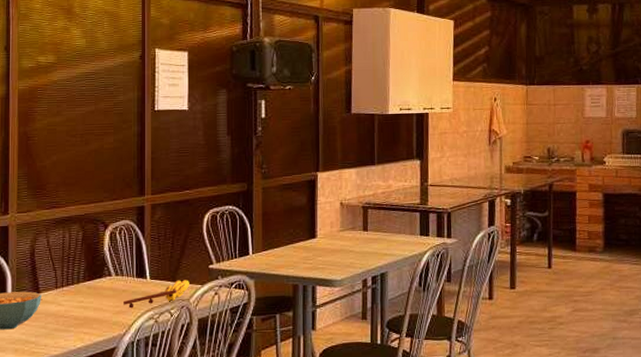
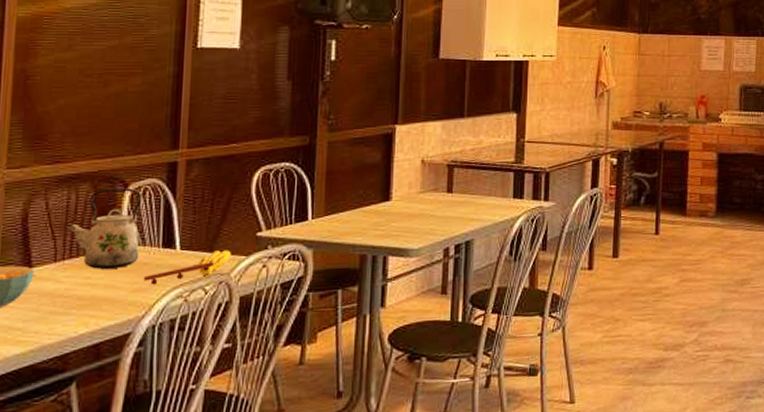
kettle: none [62,228,119,295] -> present [65,188,143,269]

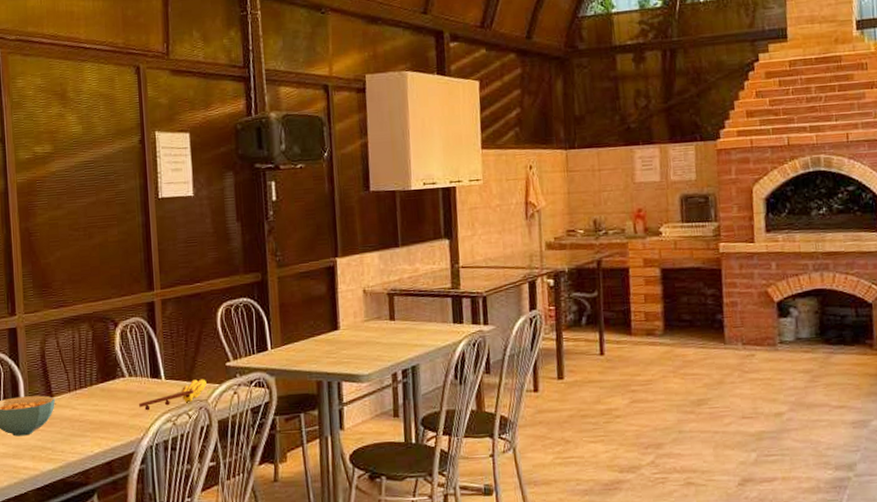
kettle: present [65,188,143,269] -> none [74,326,133,398]

